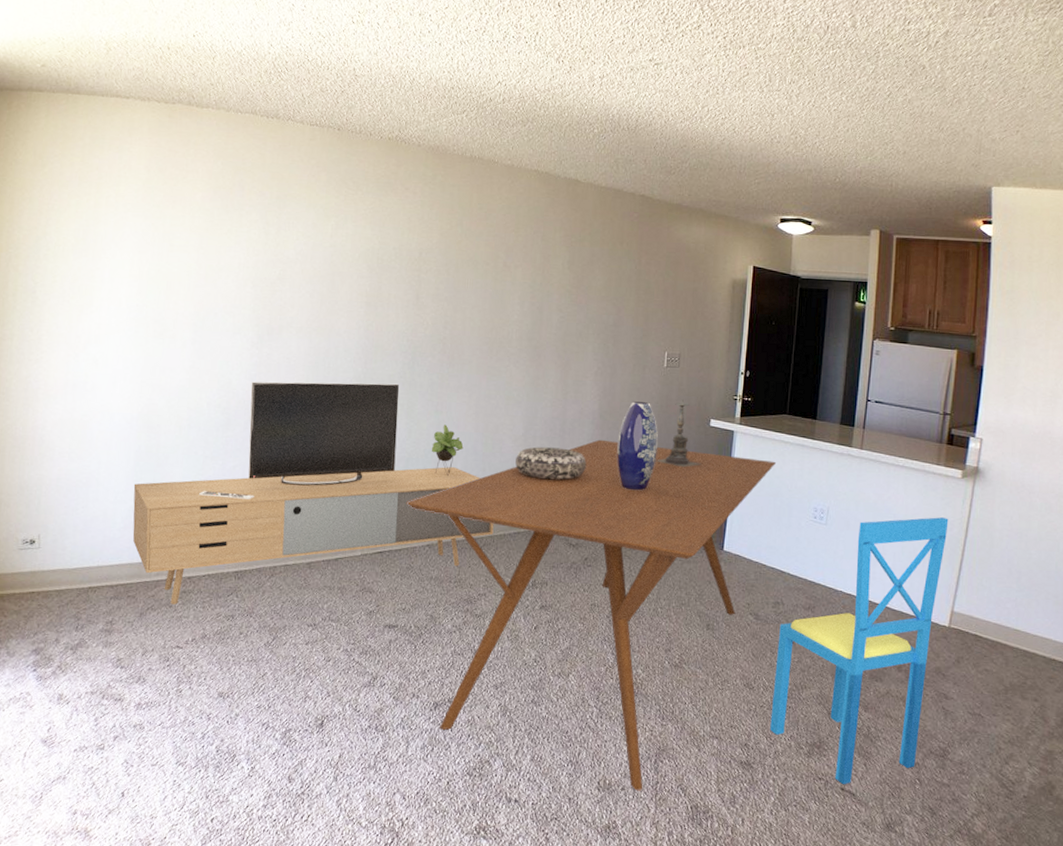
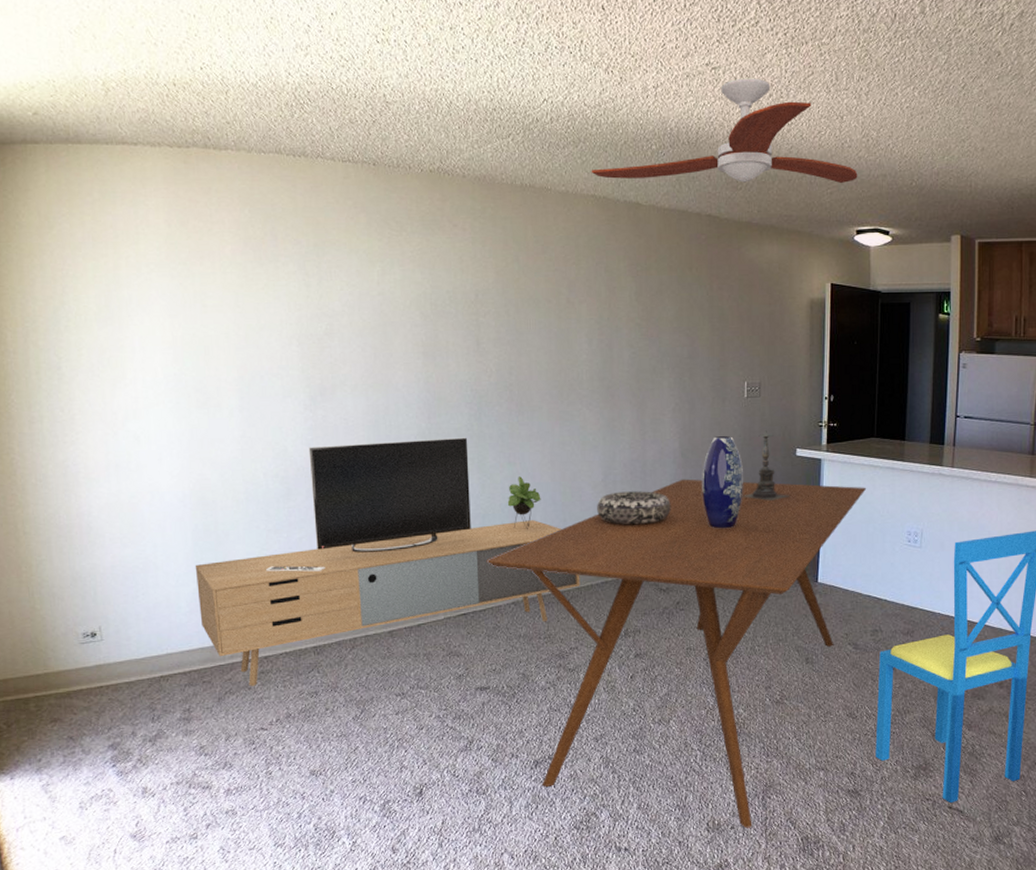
ceiling fan: none [536,74,785,176] -> present [591,78,858,184]

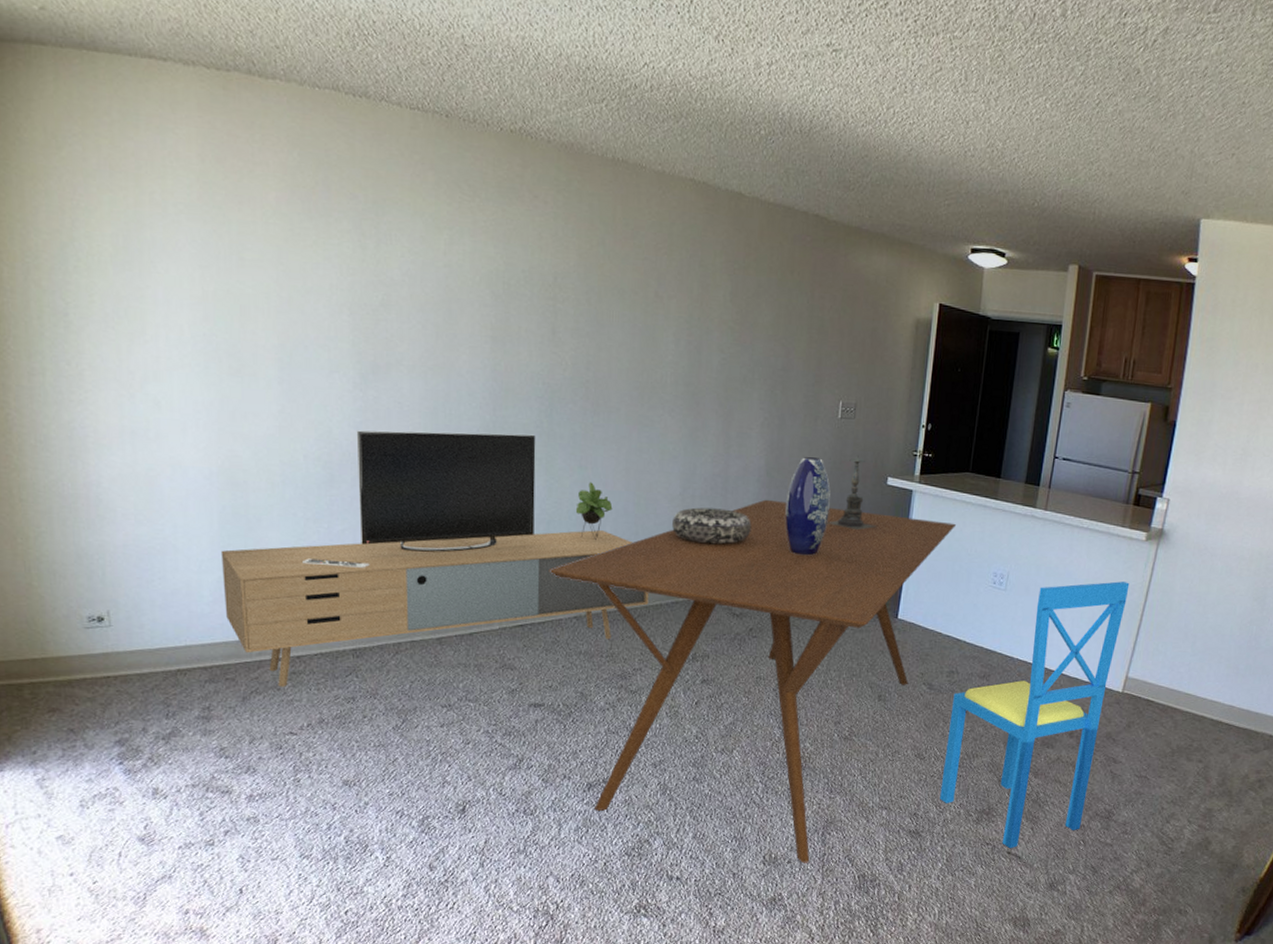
ceiling fan: present [591,78,858,184] -> none [691,65,979,196]

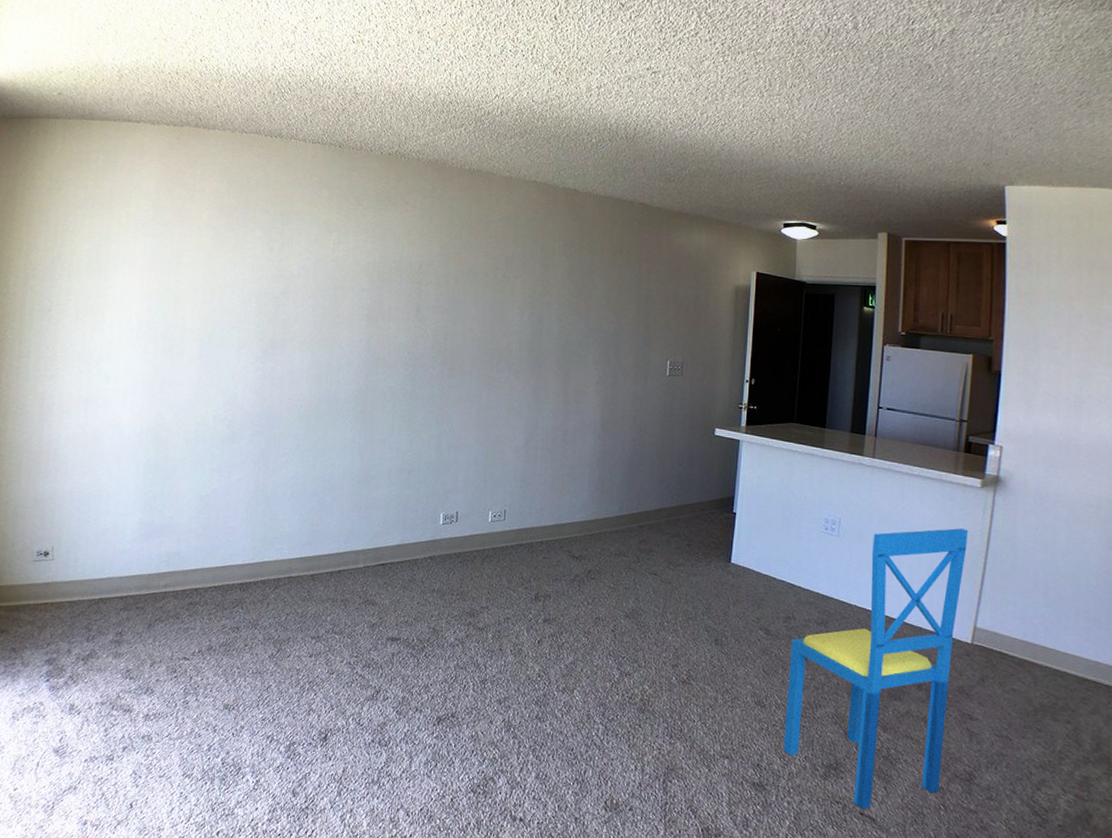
media console: present [220,430,649,687] -> none [141,395,496,616]
dining table: present [549,499,957,863] -> none [408,449,785,812]
decorative bowl: present [672,507,752,545] -> none [517,457,589,492]
vase: present [785,457,831,556] -> none [619,411,662,502]
candle holder: present [827,455,877,530] -> none [659,408,707,477]

